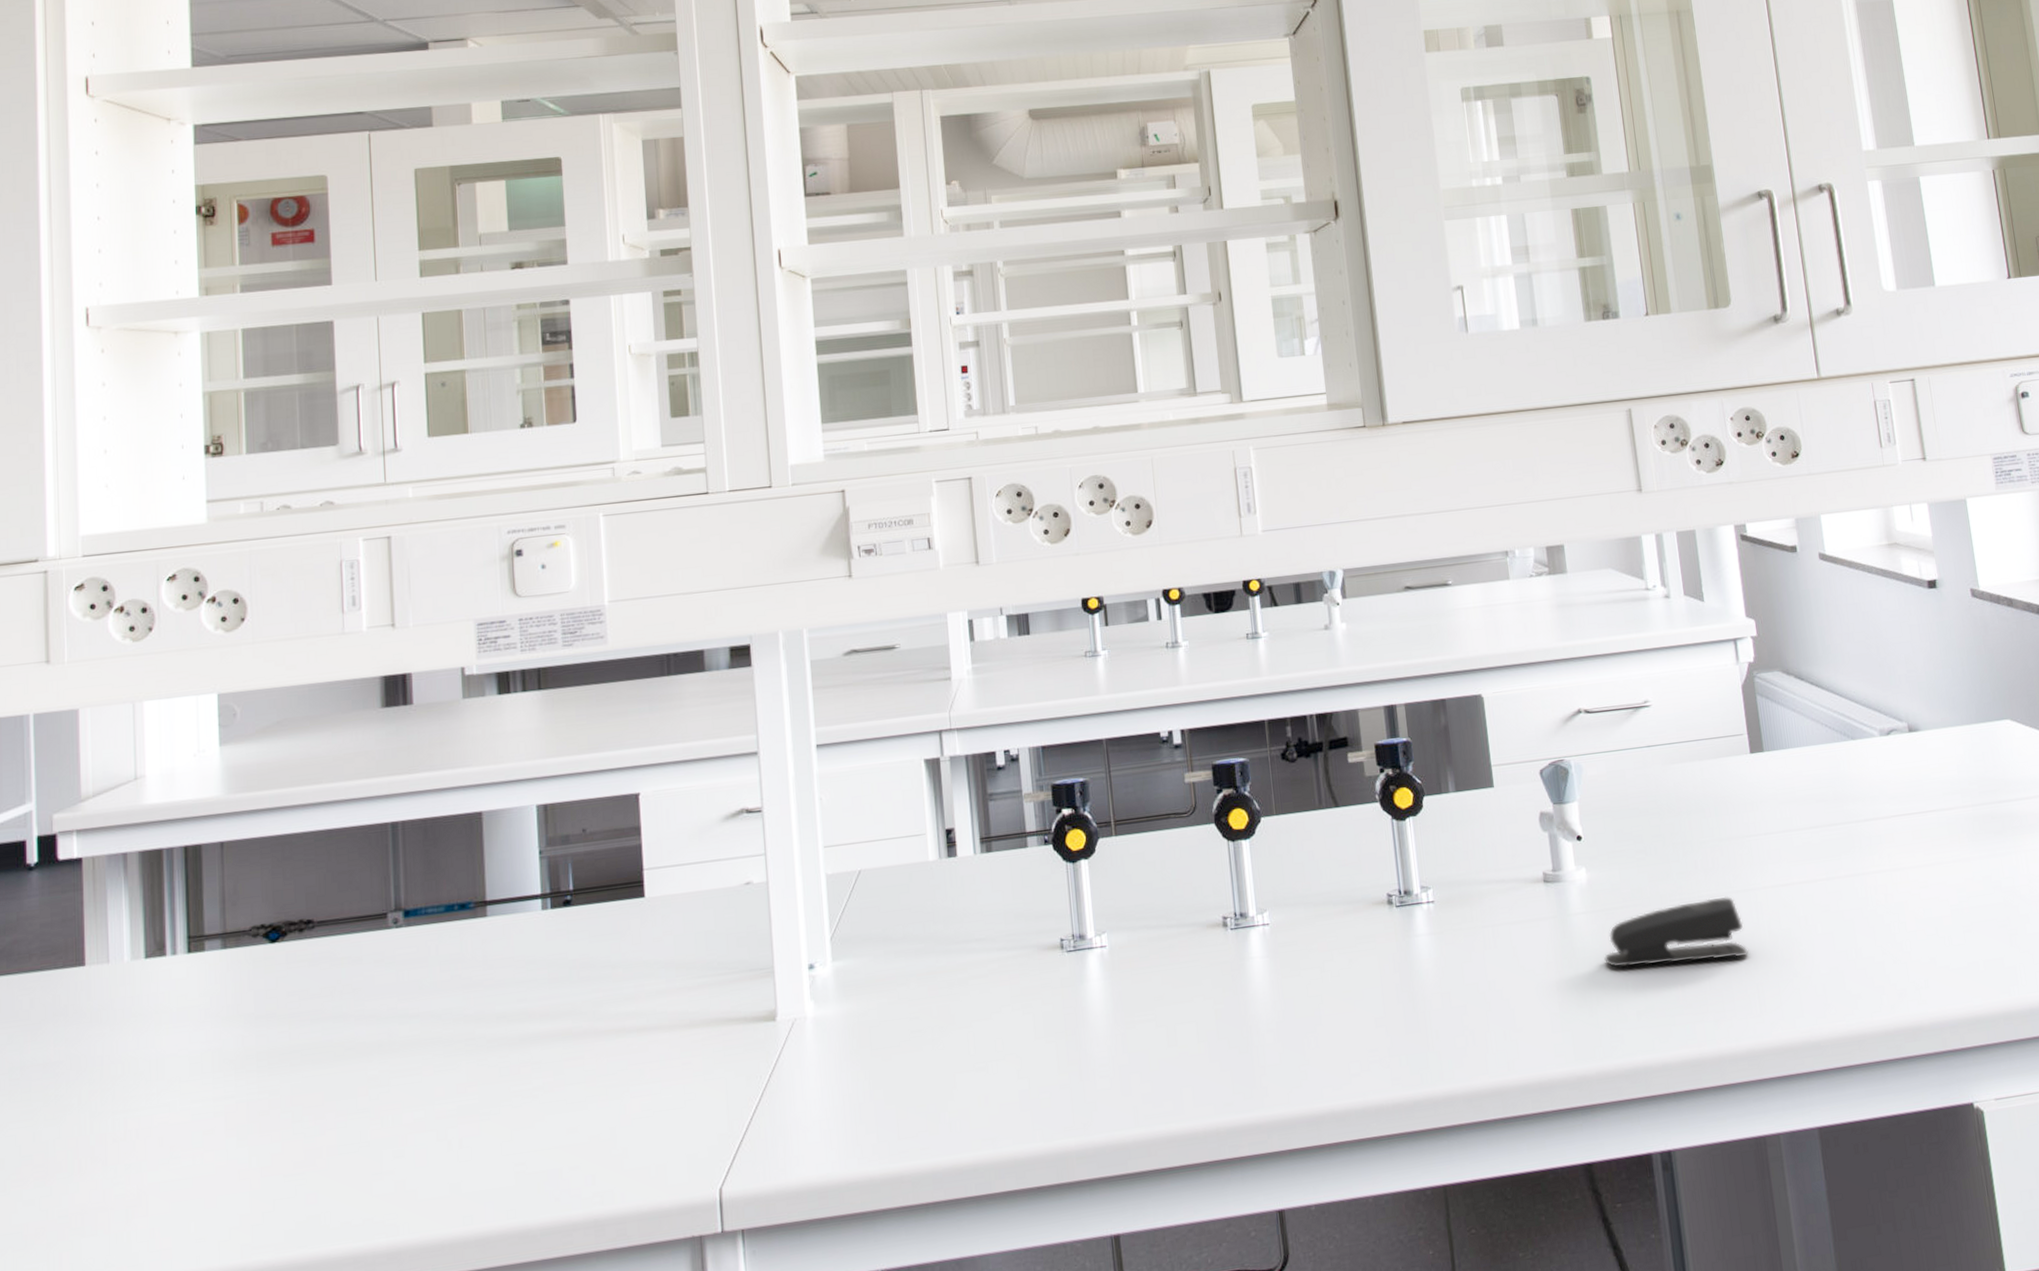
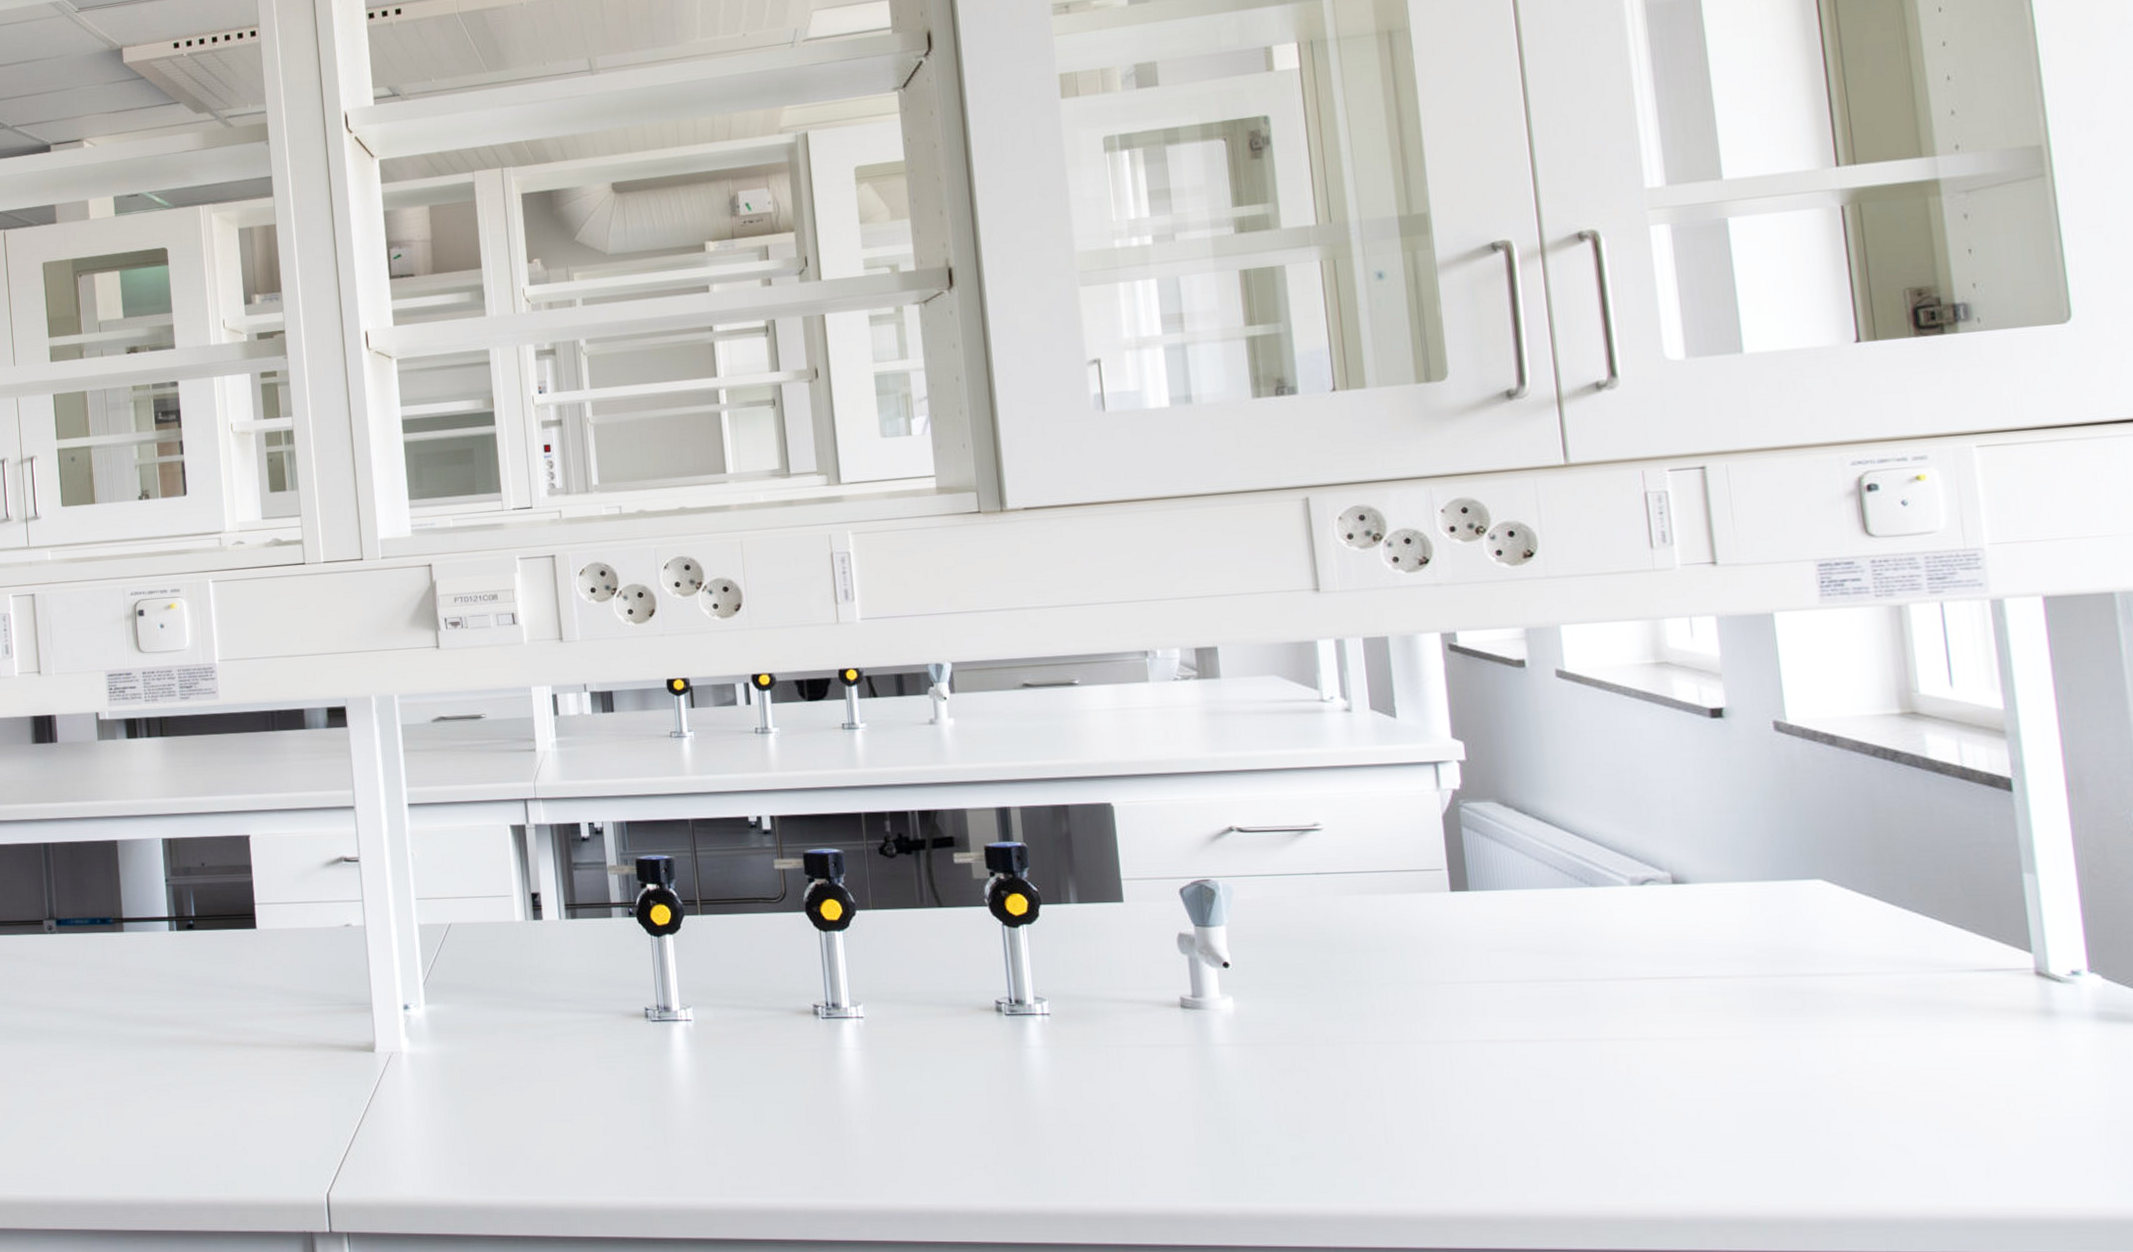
stapler: present [1604,896,1749,968] -> none [1253,1045,1439,1114]

